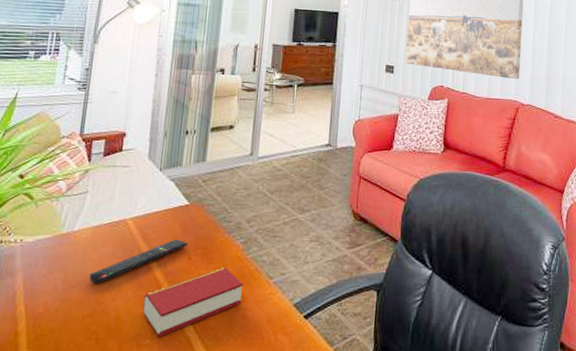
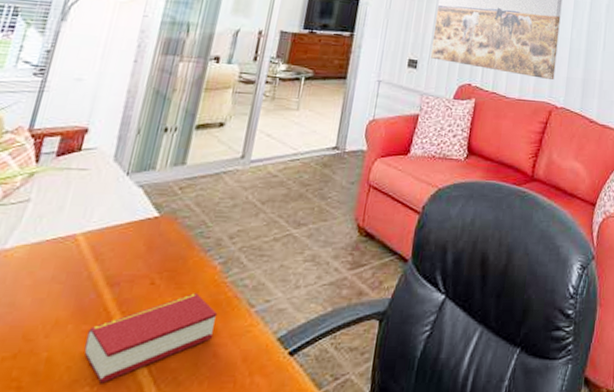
remote control: present [89,239,188,284] -> none [17,259,152,317]

